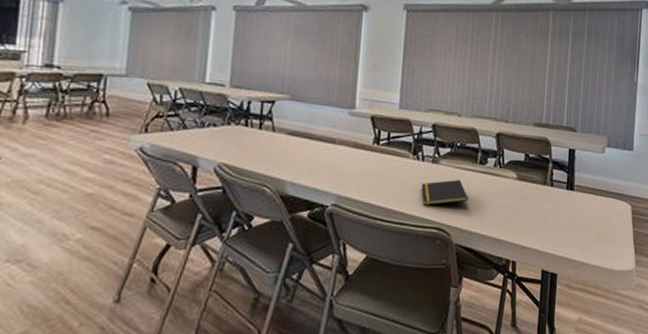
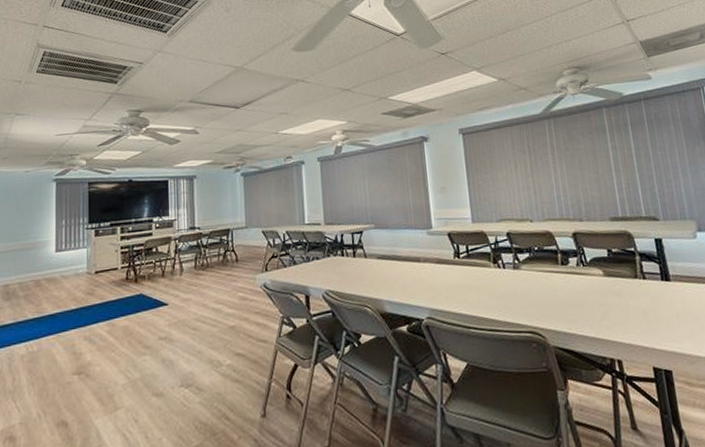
notepad: present [421,180,468,205] -> none [507,283,557,311]

